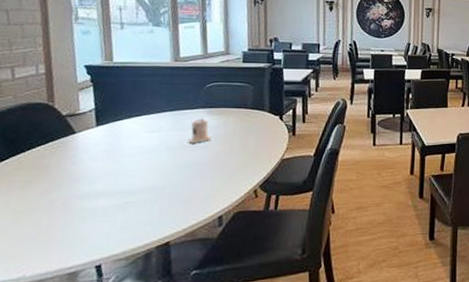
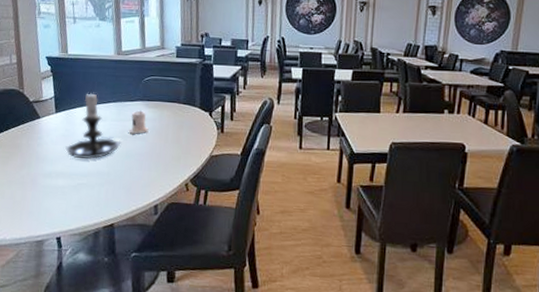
candle holder: none [108,99,179,175] -> present [65,90,121,159]

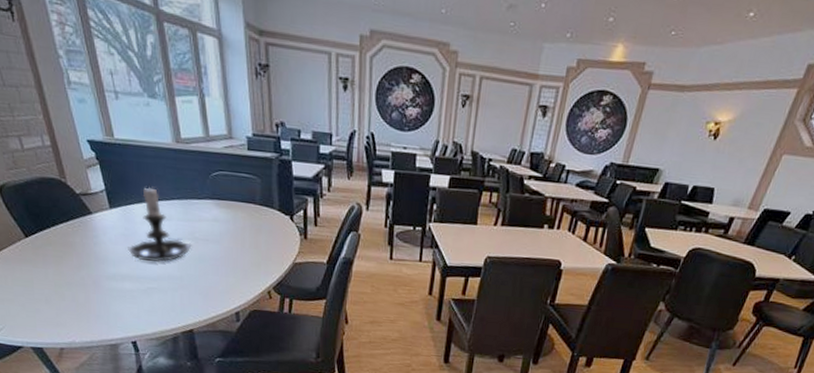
candle: present [128,110,149,134] -> none [198,210,222,237]

